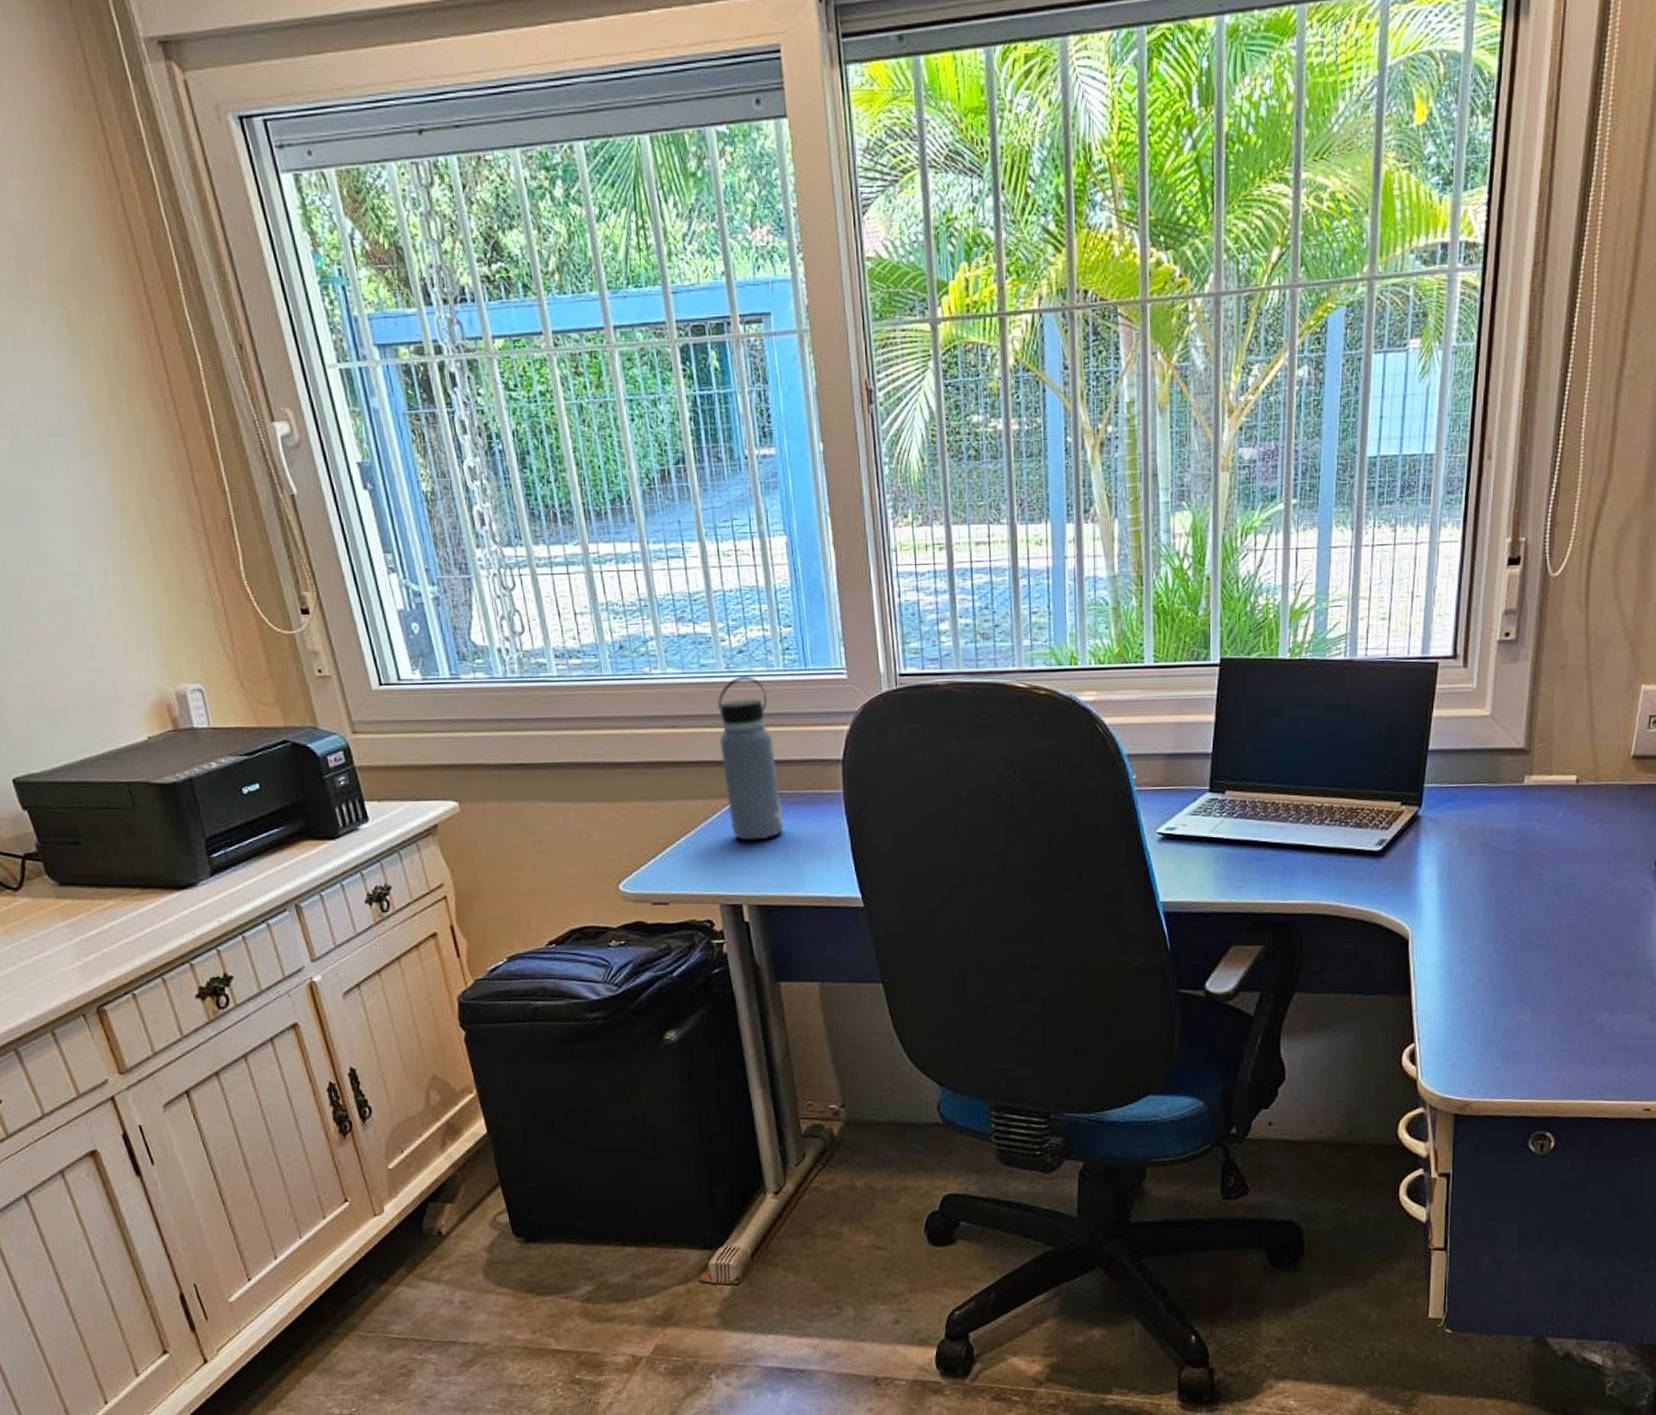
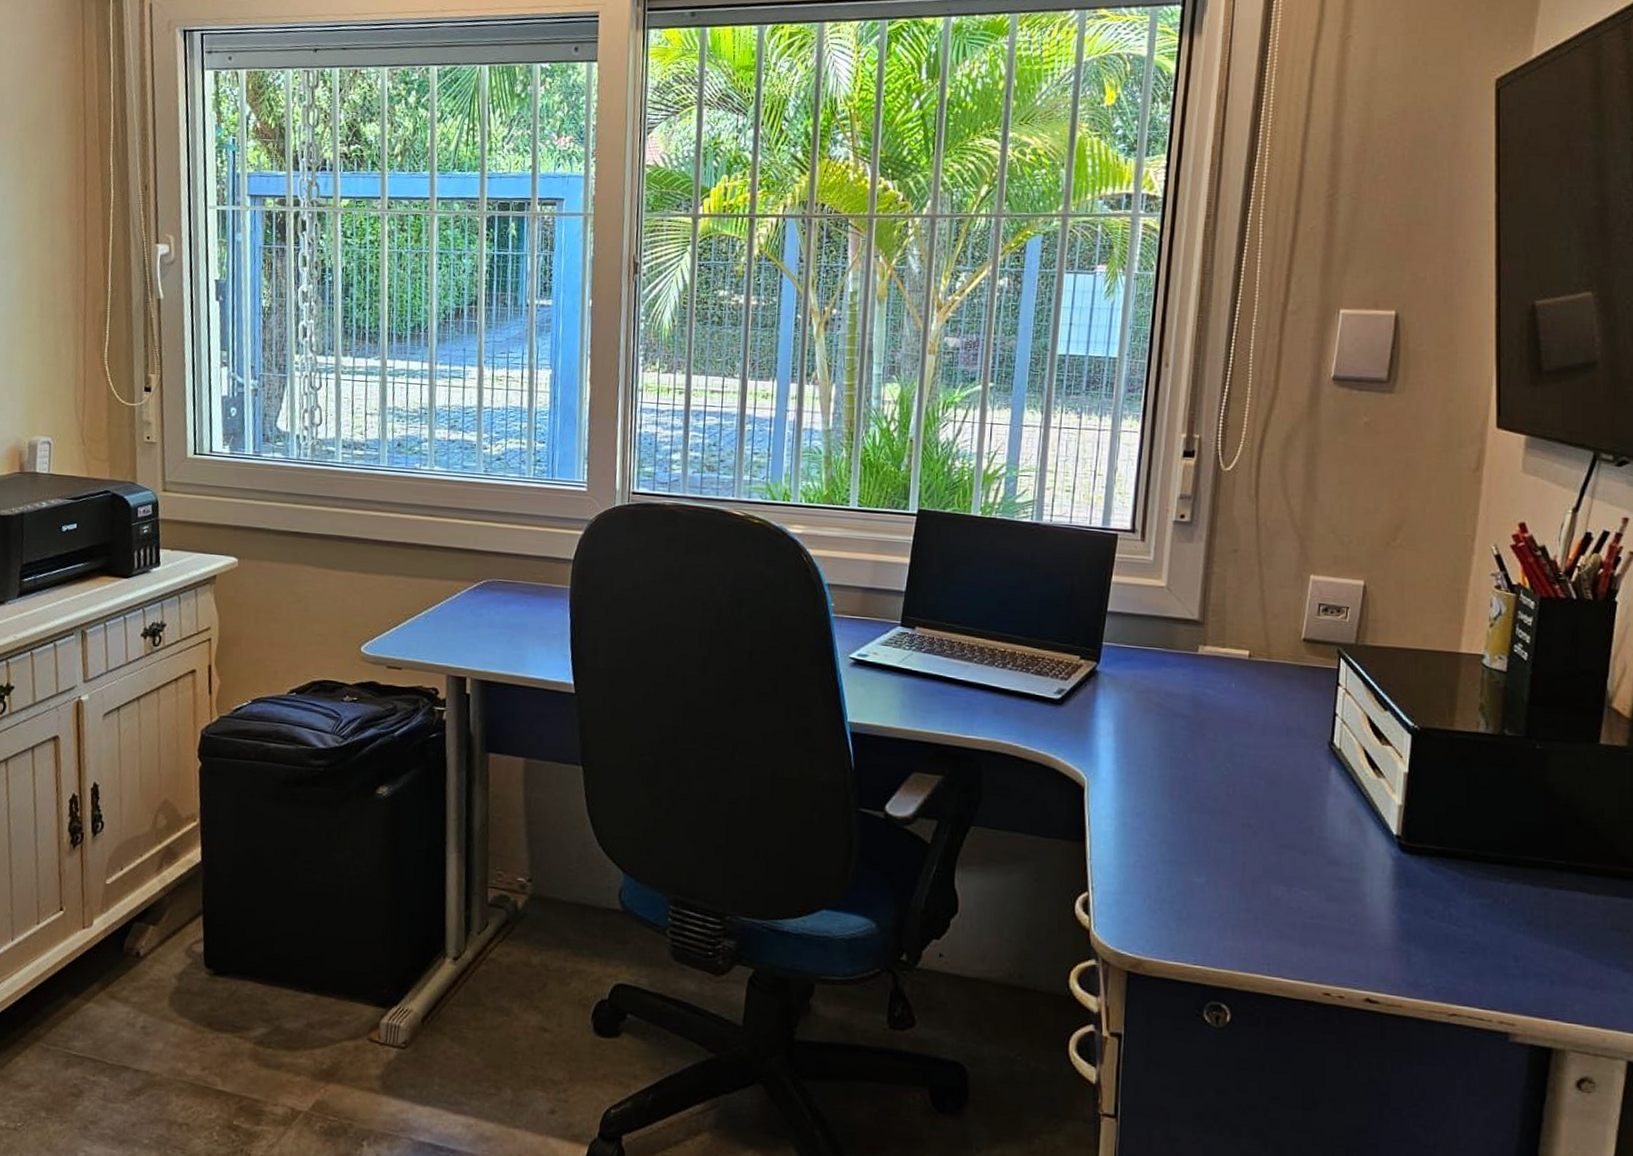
water bottle: present [718,675,784,841] -> none [467,479,516,622]

